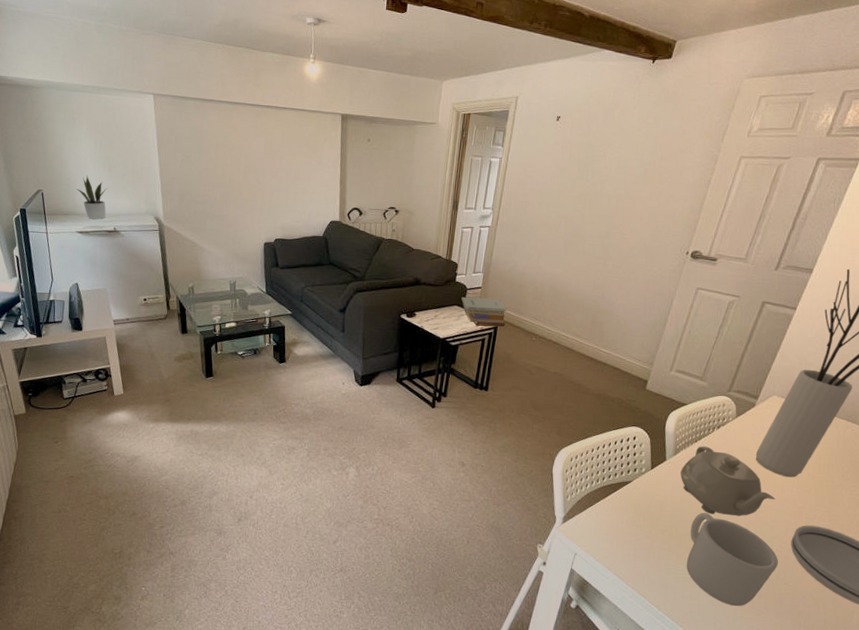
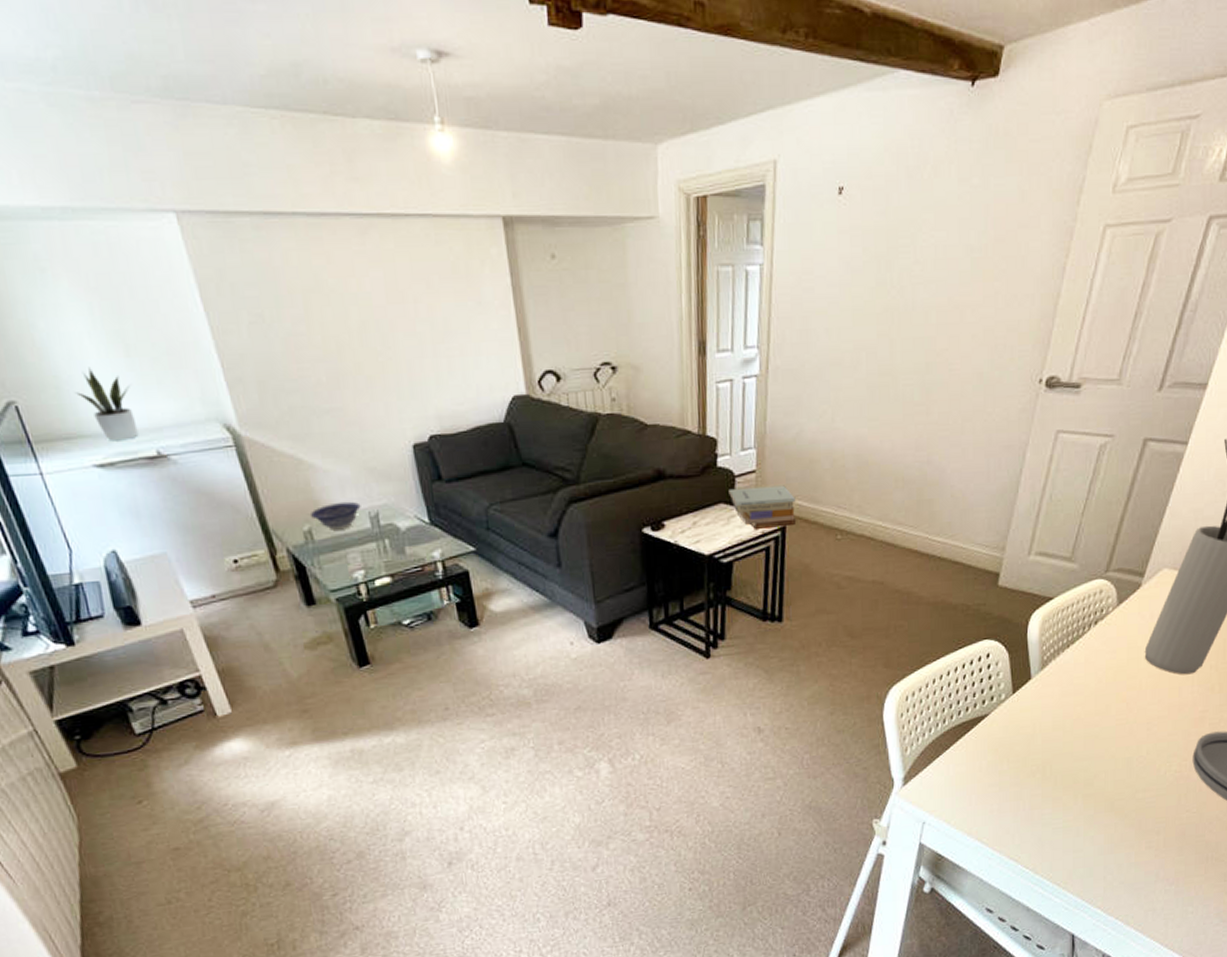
decorative bowl: none [195,272,226,289] -> present [311,501,361,530]
teapot: present [680,446,776,517] -> none [1051,651,1172,740]
mug: present [687,513,779,607] -> none [1066,739,1179,851]

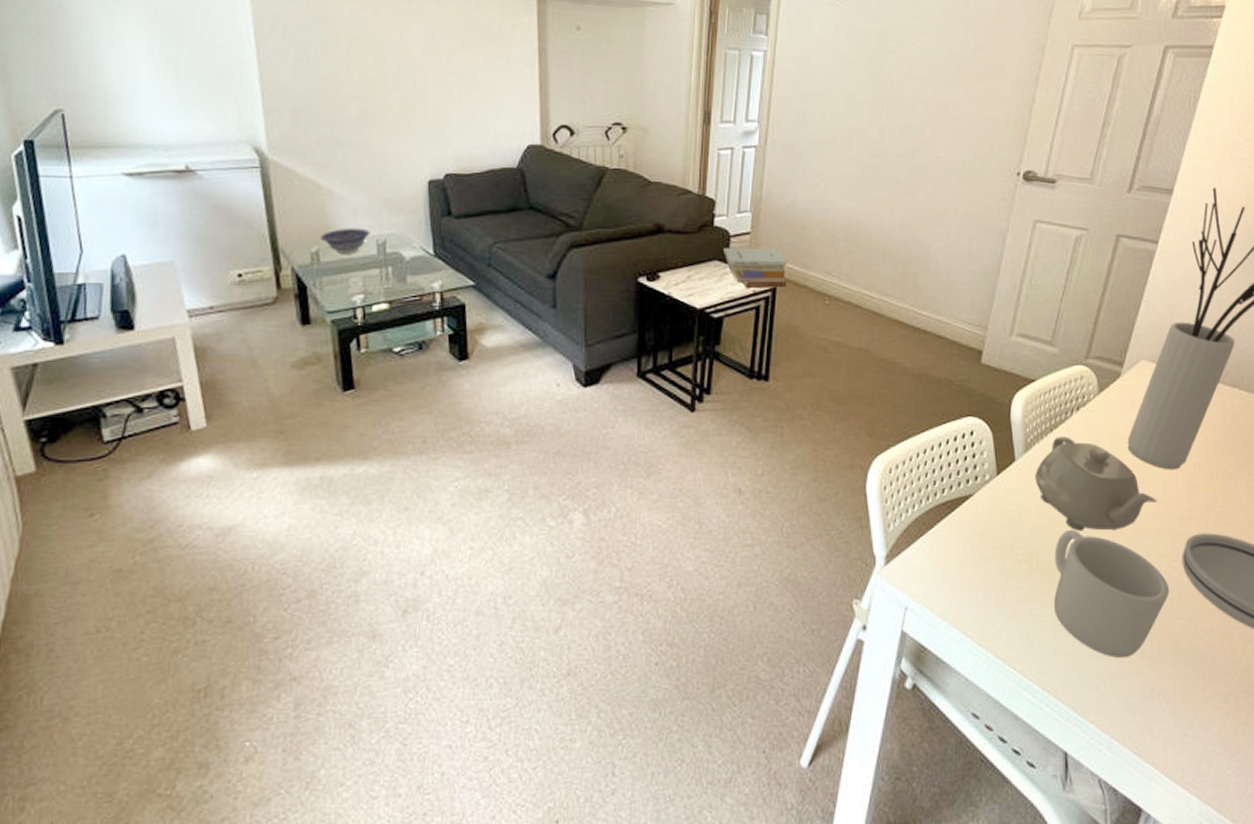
potted plant: present [76,367,139,442] -> none [121,85,175,154]
teapot: none [1051,651,1172,740] -> present [1035,436,1158,532]
mug: none [1066,739,1179,851] -> present [1054,530,1170,659]

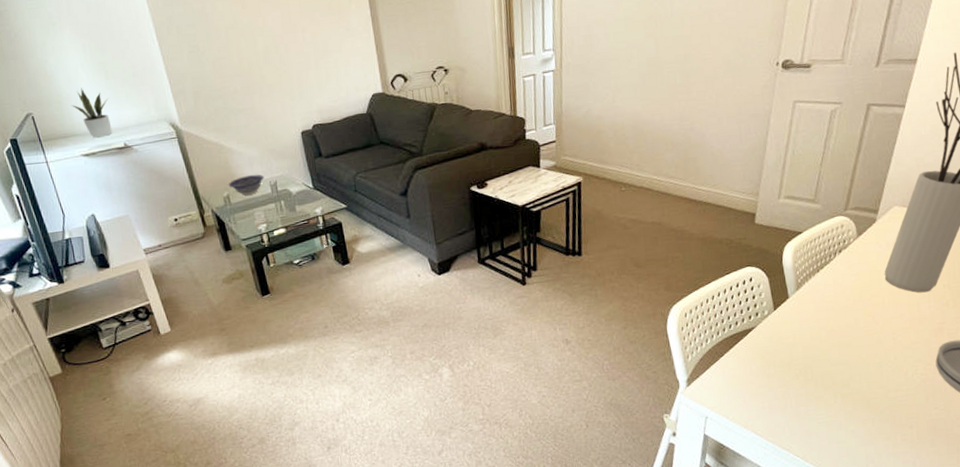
potted plant: none [121,85,175,154] -> present [72,87,112,138]
books: present [723,247,787,289] -> none [535,151,589,186]
teapot: present [1035,436,1158,532] -> none [806,274,913,348]
mug: present [1054,530,1170,659] -> none [826,347,926,443]

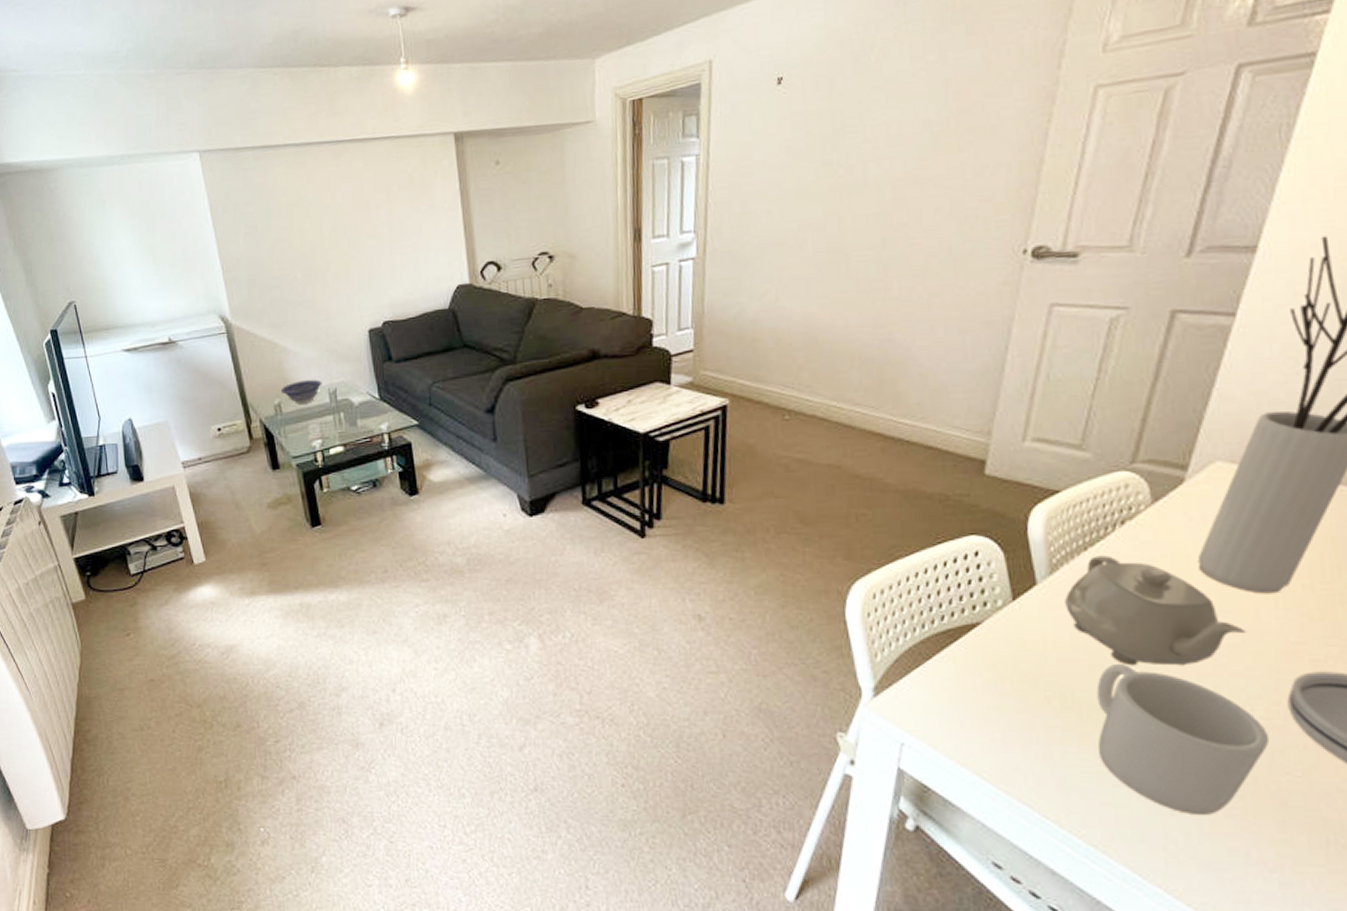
potted plant: present [72,87,112,138] -> none [116,273,157,331]
teapot: none [806,274,913,348] -> present [1065,555,1247,666]
mug: none [826,347,926,443] -> present [1096,664,1270,816]

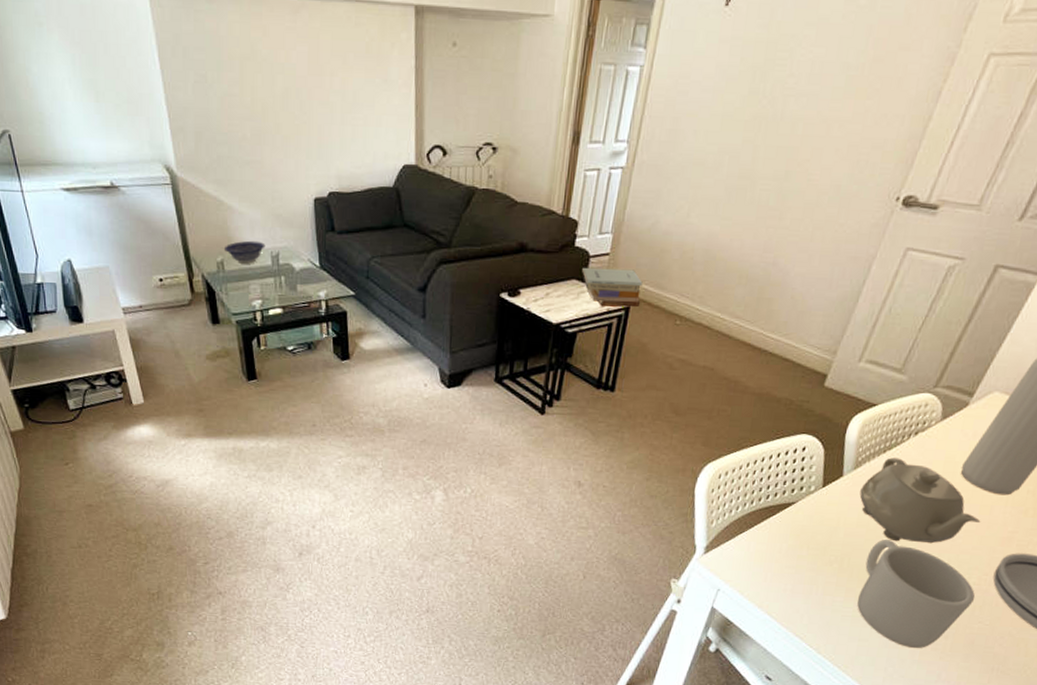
books: none [665,364,739,409] -> present [582,267,643,308]

